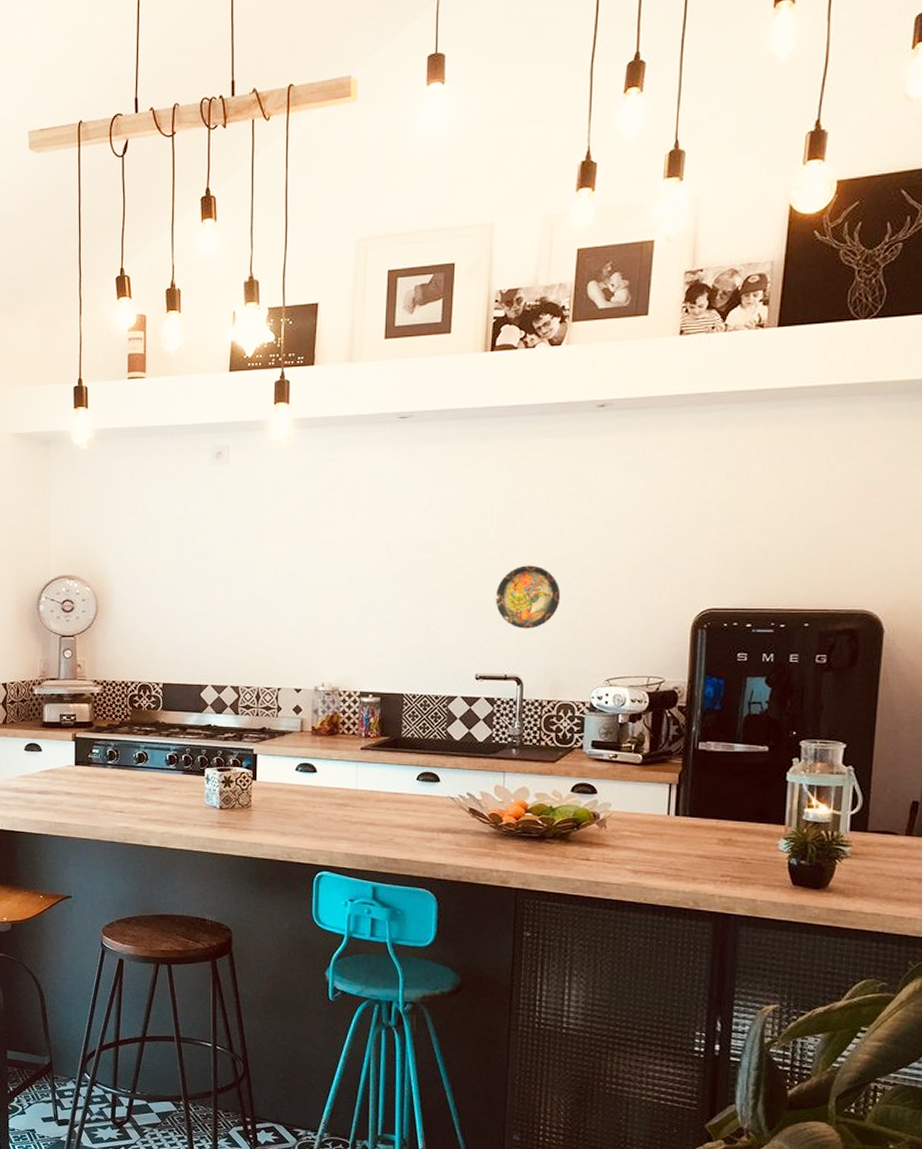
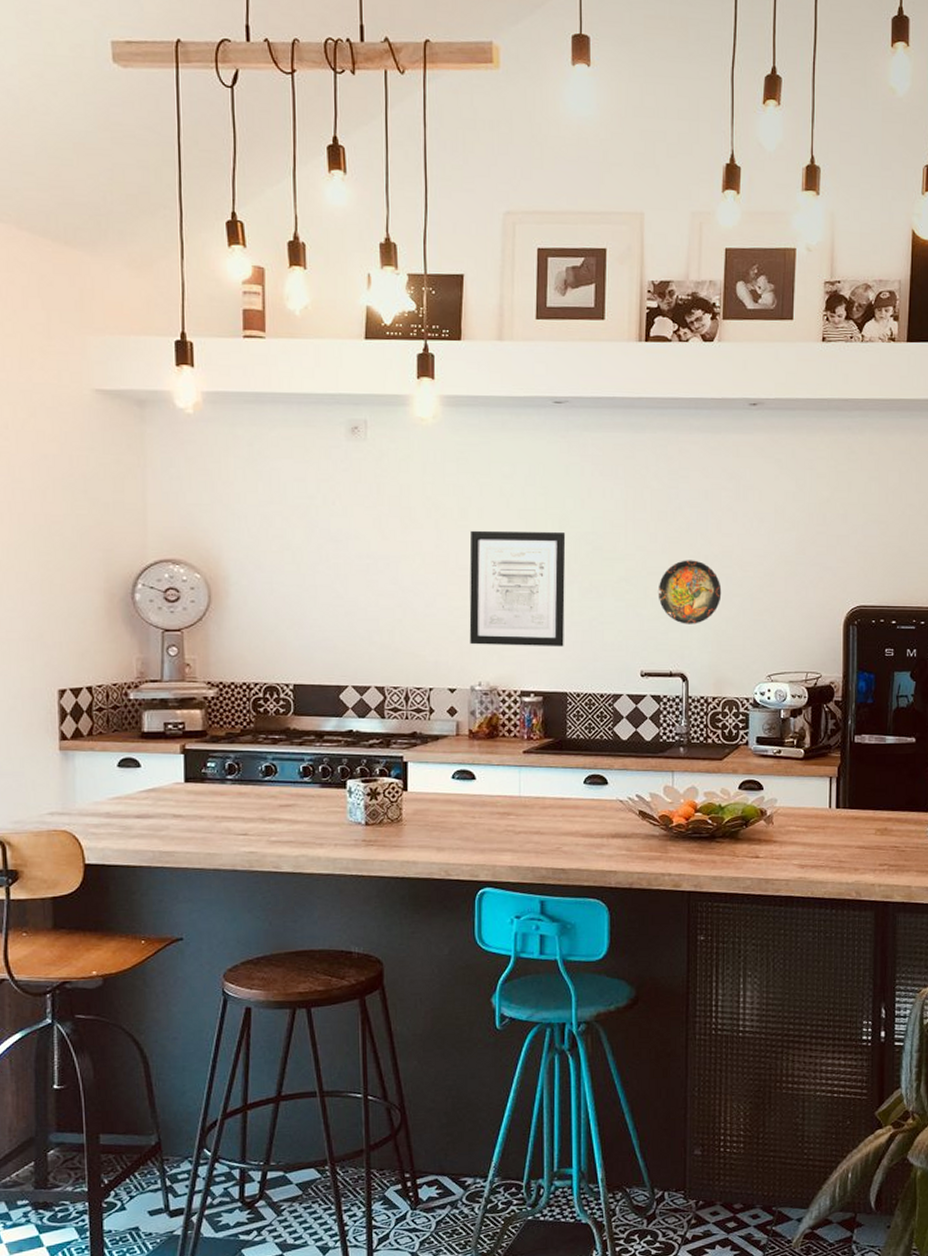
wall art: none [315,542,407,651] -> present [469,530,566,647]

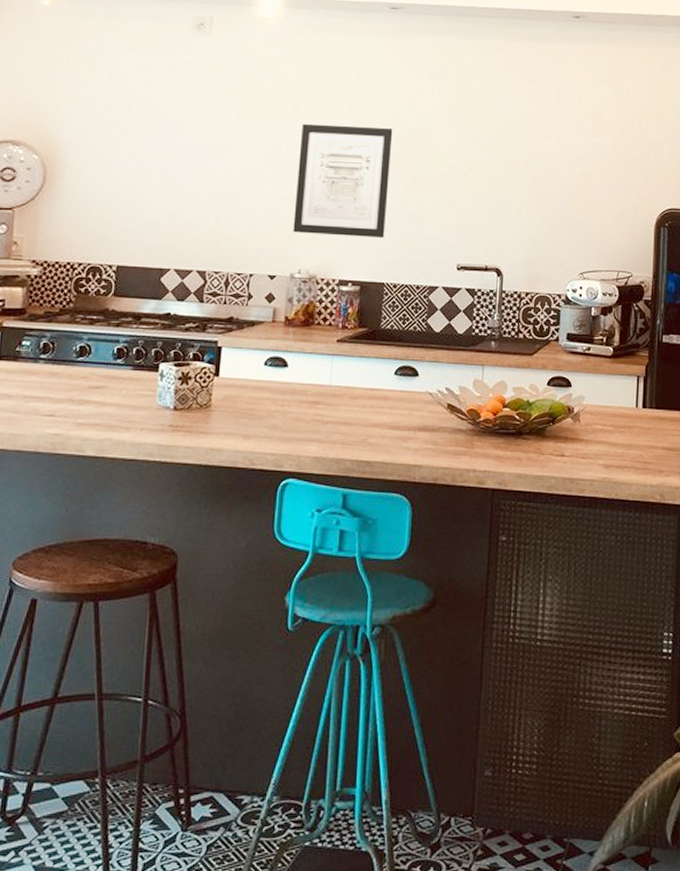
decorative plate: present [658,560,722,624] -> none [477,159,539,221]

